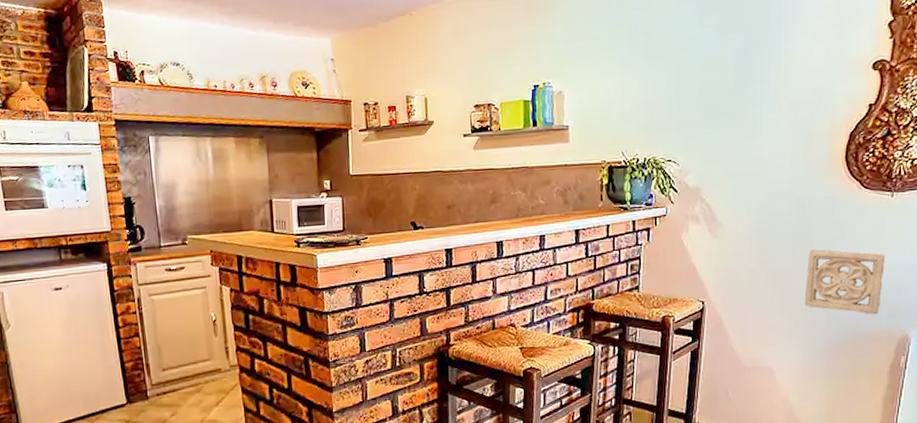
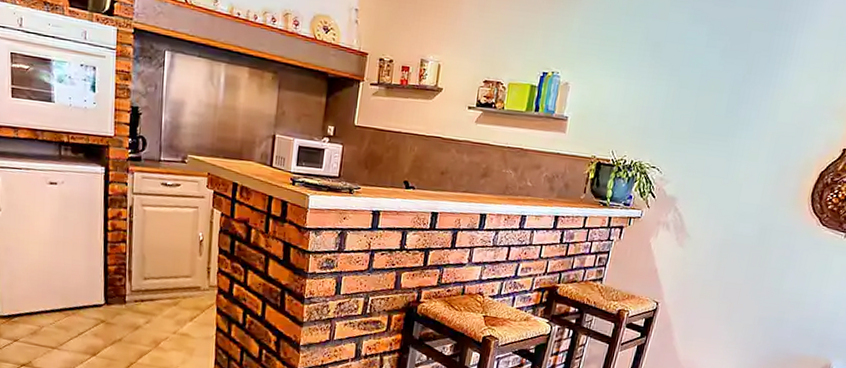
wall ornament: present [804,249,885,315] -> none [747,272,827,341]

